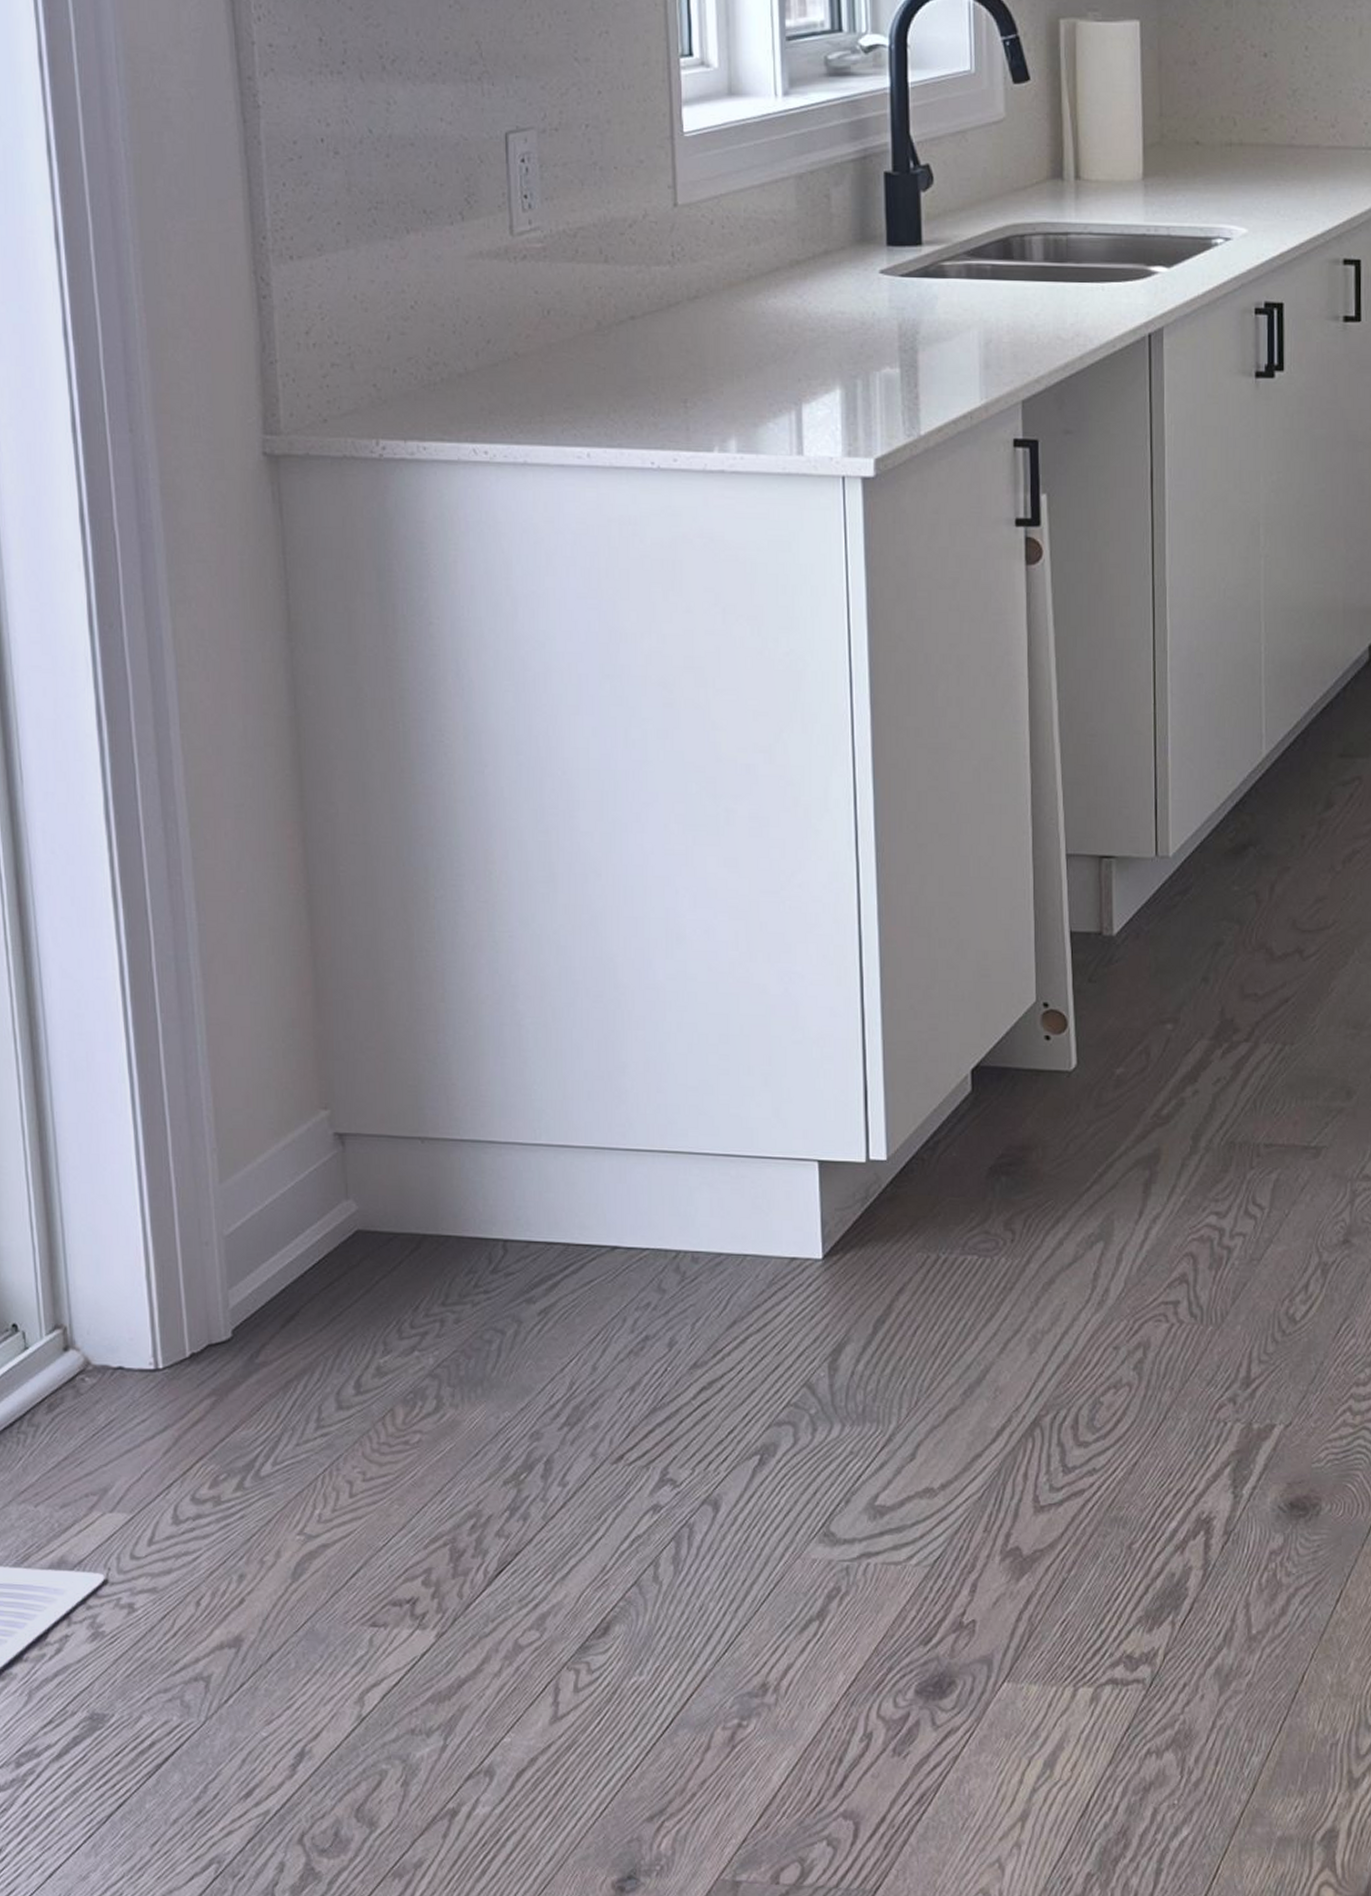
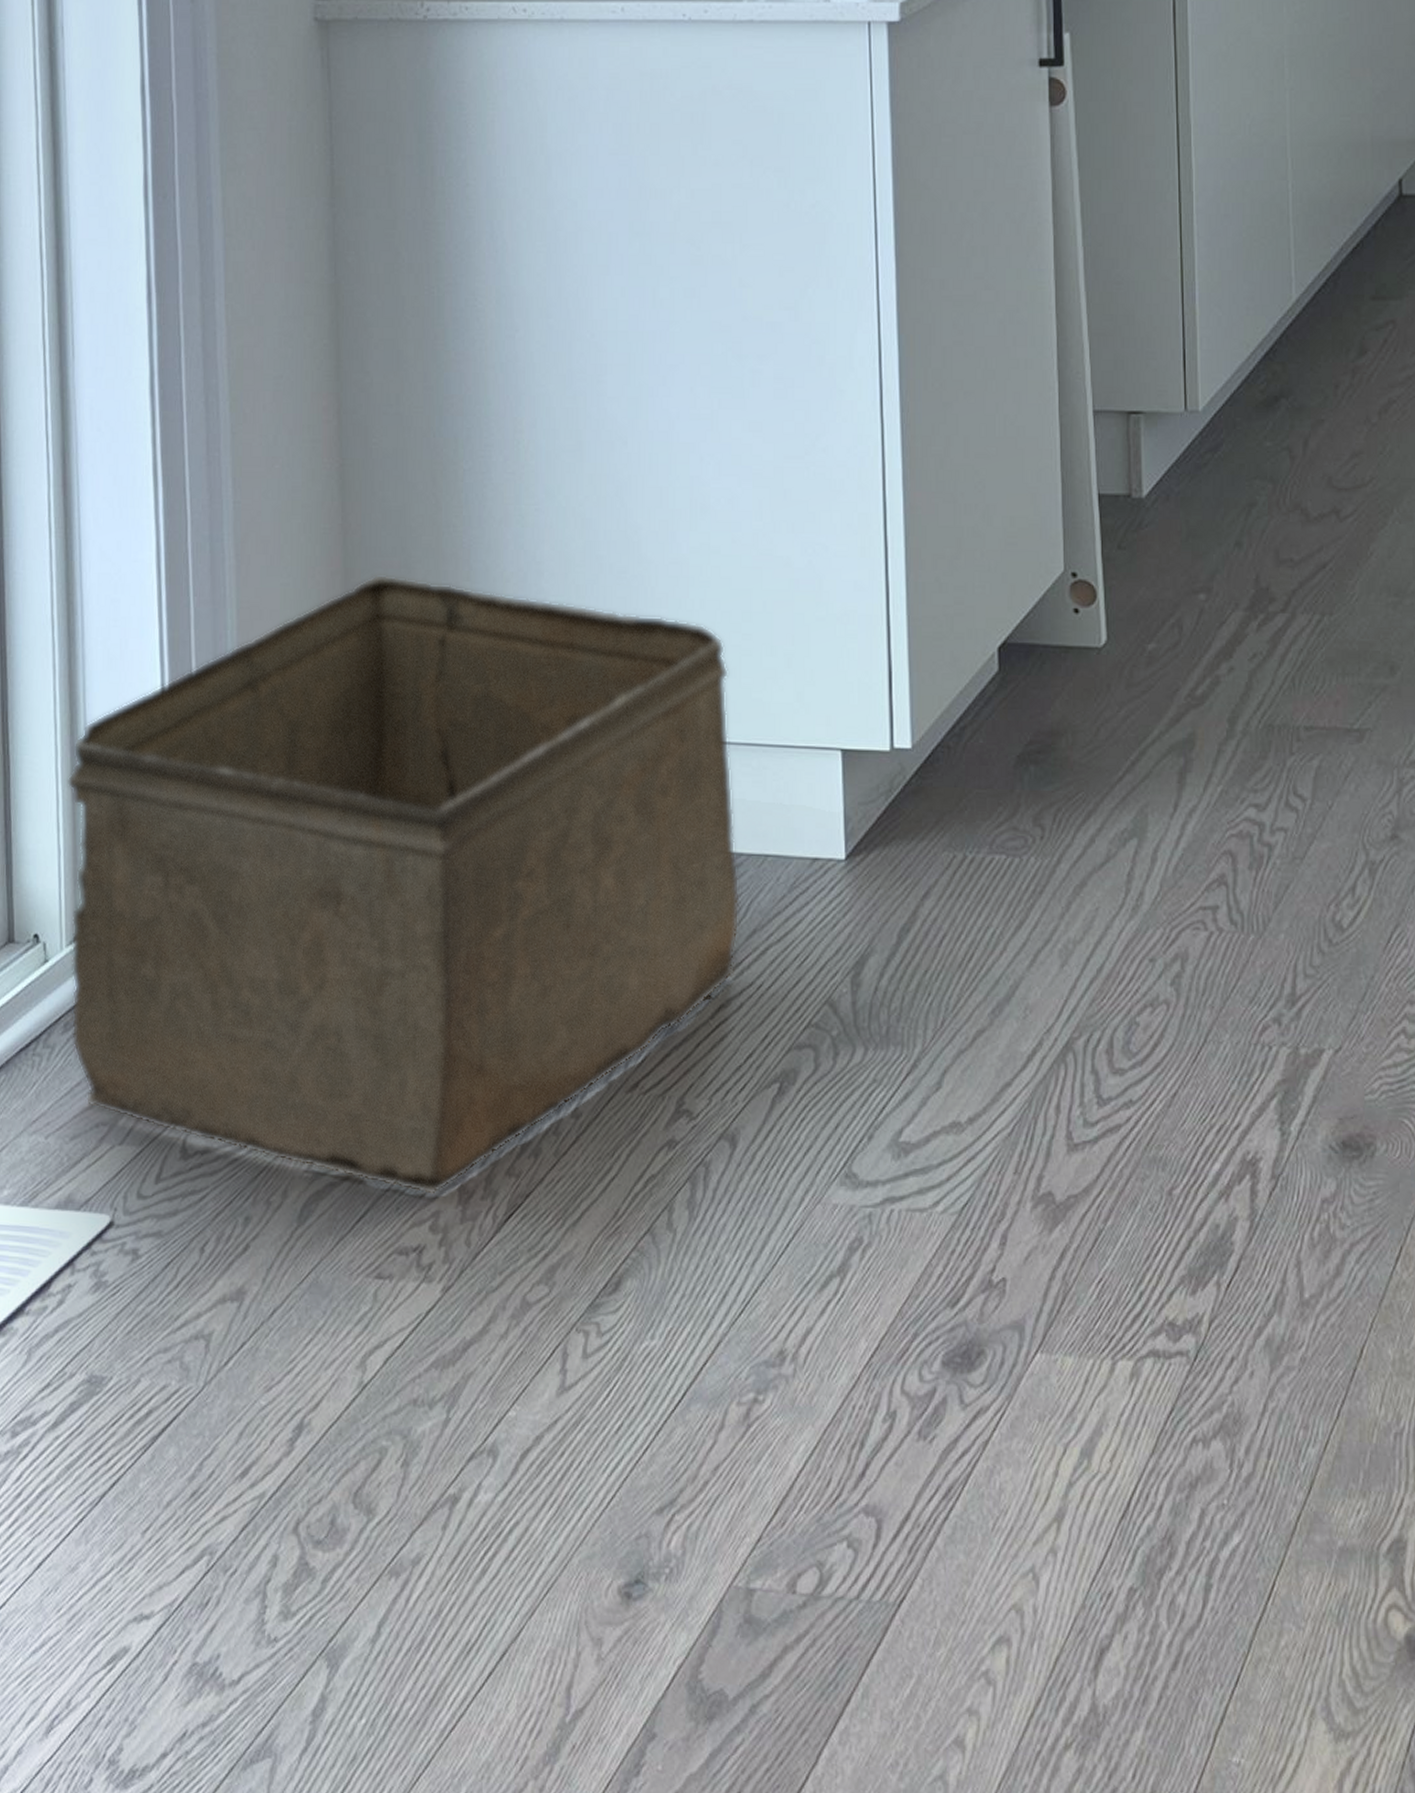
storage bin: none [38,994,720,1555] -> present [67,574,740,1196]

